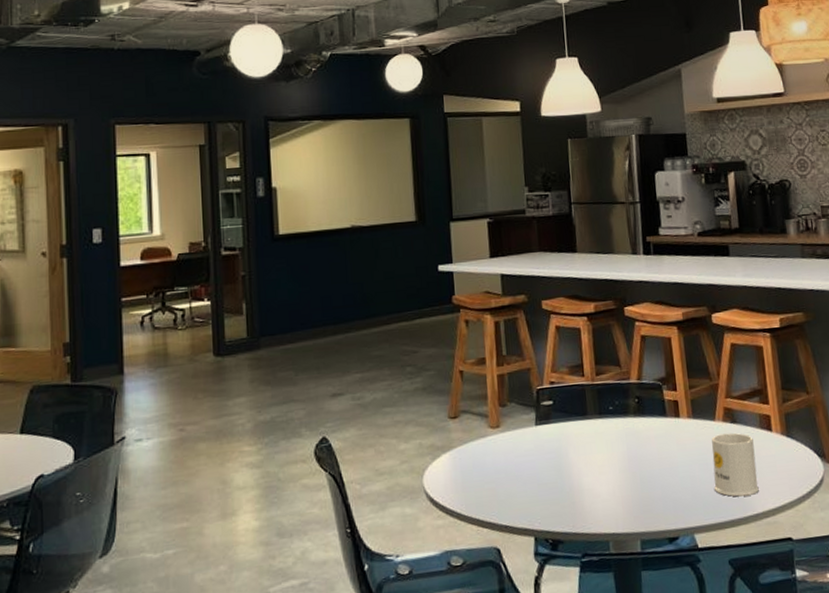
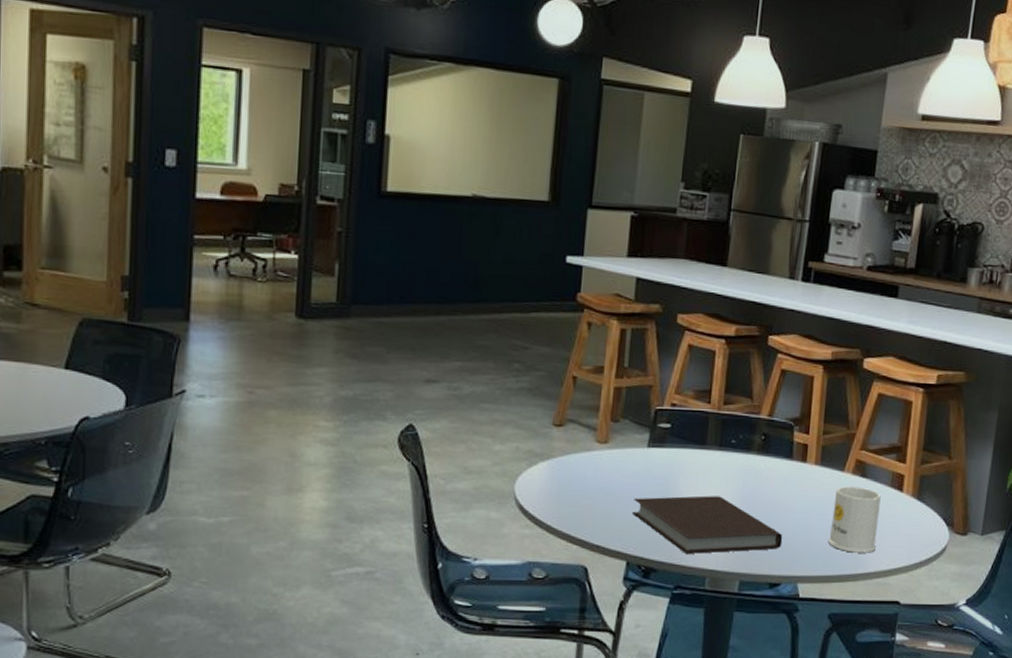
notebook: none [531,461,673,521] -> present [633,495,783,554]

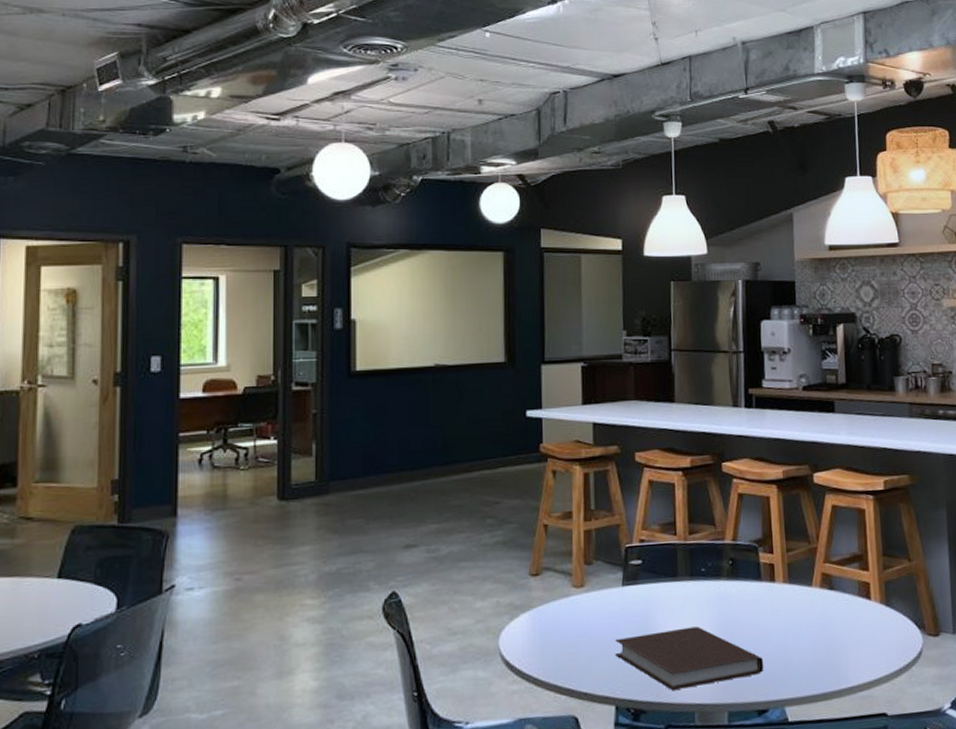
mug: present [828,486,881,553] -> none [807,600,855,668]

